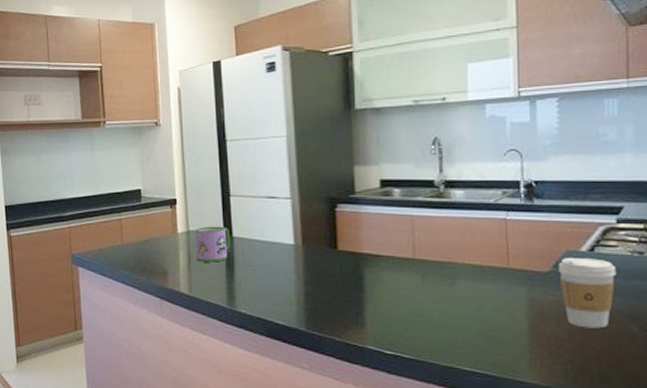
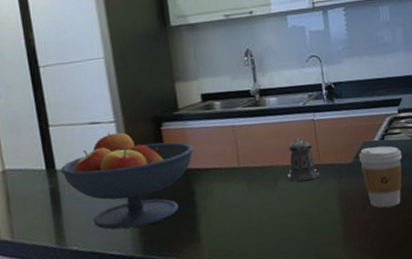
mug: present [194,226,231,262] -> none [11,160,54,203]
fruit bowl: none [237,208,367,302] -> present [60,132,194,230]
pepper shaker: none [468,237,508,284] -> present [288,138,321,182]

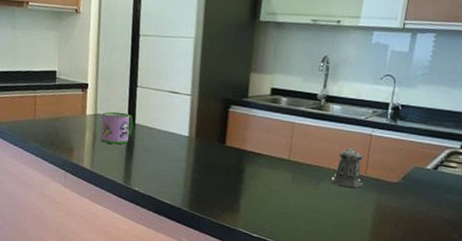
mug: none [11,160,54,203] -> present [100,111,133,145]
fruit bowl: present [60,132,194,230] -> none [139,103,253,187]
coffee cup: present [359,146,403,208] -> none [404,173,452,233]

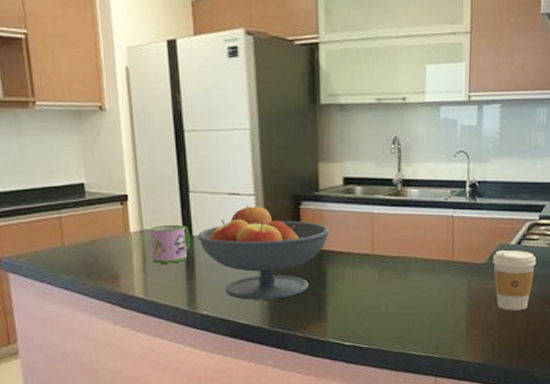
fruit bowl: none [139,103,253,187] -> present [197,205,330,300]
pepper shaker: present [331,148,363,188] -> none [419,233,452,276]
coffee cup: none [404,173,452,233] -> present [493,250,537,311]

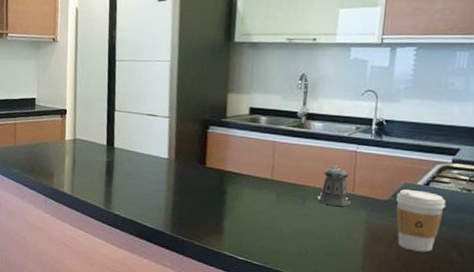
mug: present [150,224,191,263] -> none [80,136,112,169]
fruit bowl: present [197,205,330,300] -> none [118,125,233,210]
pepper shaker: none [419,233,452,276] -> present [317,165,351,207]

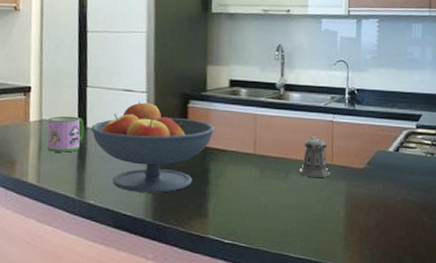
mug: none [80,136,112,169] -> present [47,116,85,153]
fruit bowl: none [118,125,233,210] -> present [91,101,215,193]
coffee cup: present [396,189,447,252] -> none [371,157,414,218]

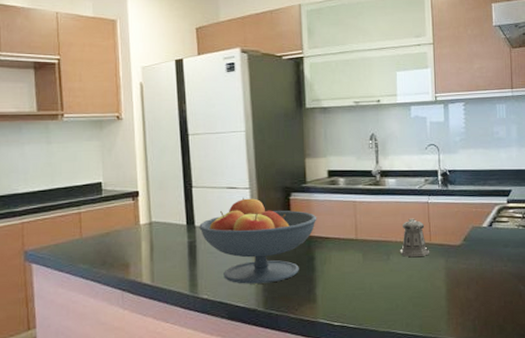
mug: present [47,116,85,153] -> none [157,216,193,252]

